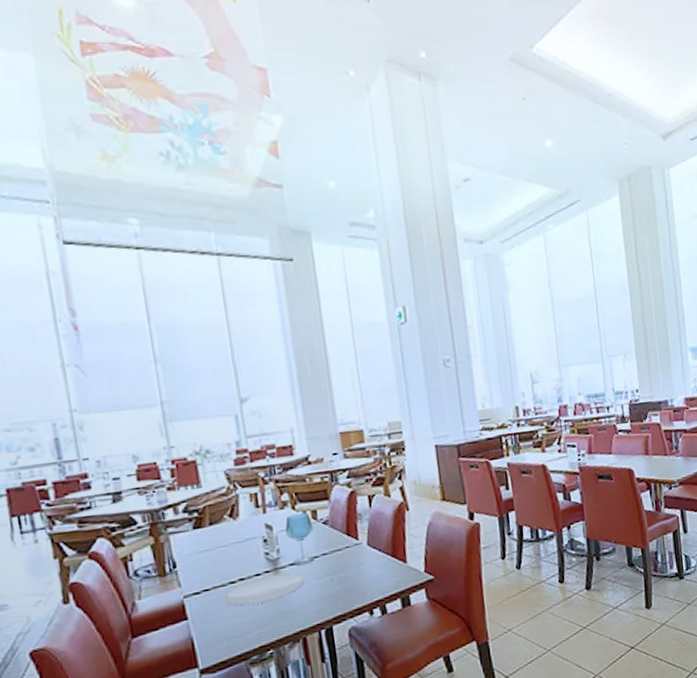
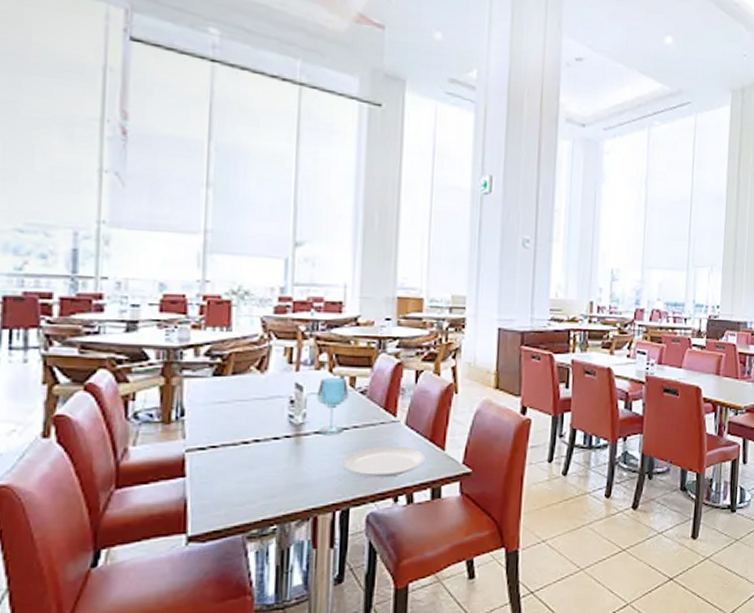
plate: present [223,573,305,607] -> none [232,440,329,471]
plate: none [317,565,391,597] -> present [341,445,425,478]

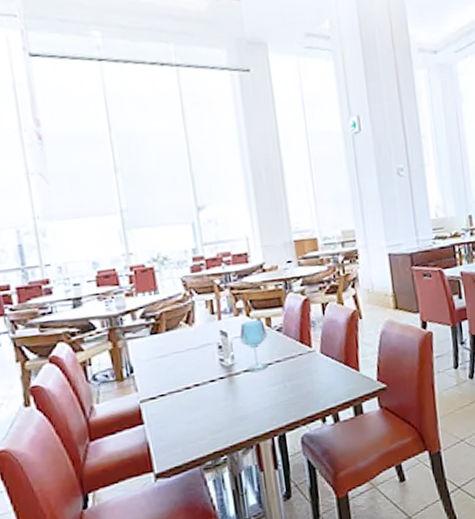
plate: present [341,445,425,478] -> none [271,372,344,405]

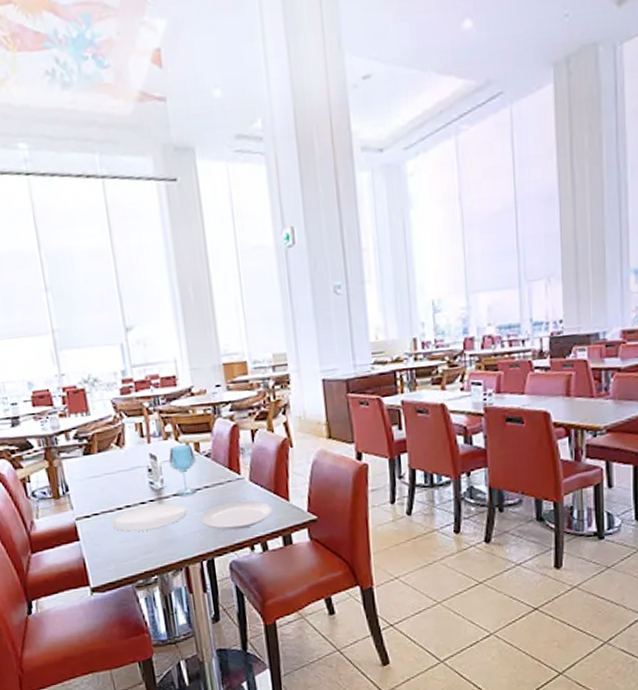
plate: none [179,379,259,412] -> present [111,503,188,532]
plate: none [271,372,344,405] -> present [199,500,273,531]

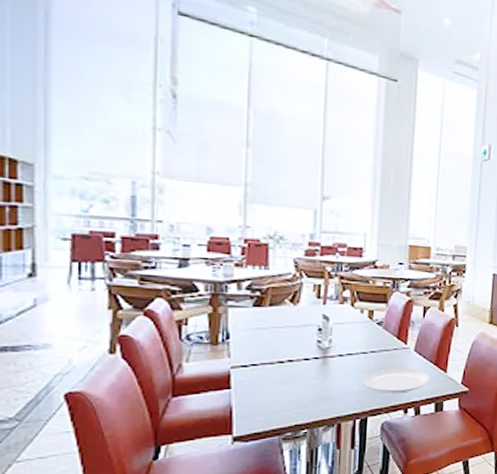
plate: present [111,503,188,532] -> none [270,361,350,386]
wine glass: present [168,445,197,496] -> none [341,311,368,357]

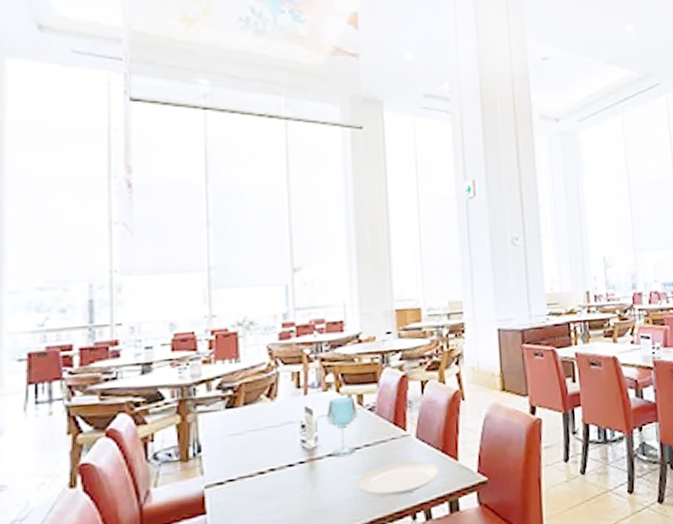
wine glass: none [341,311,368,357] -> present [326,397,358,457]

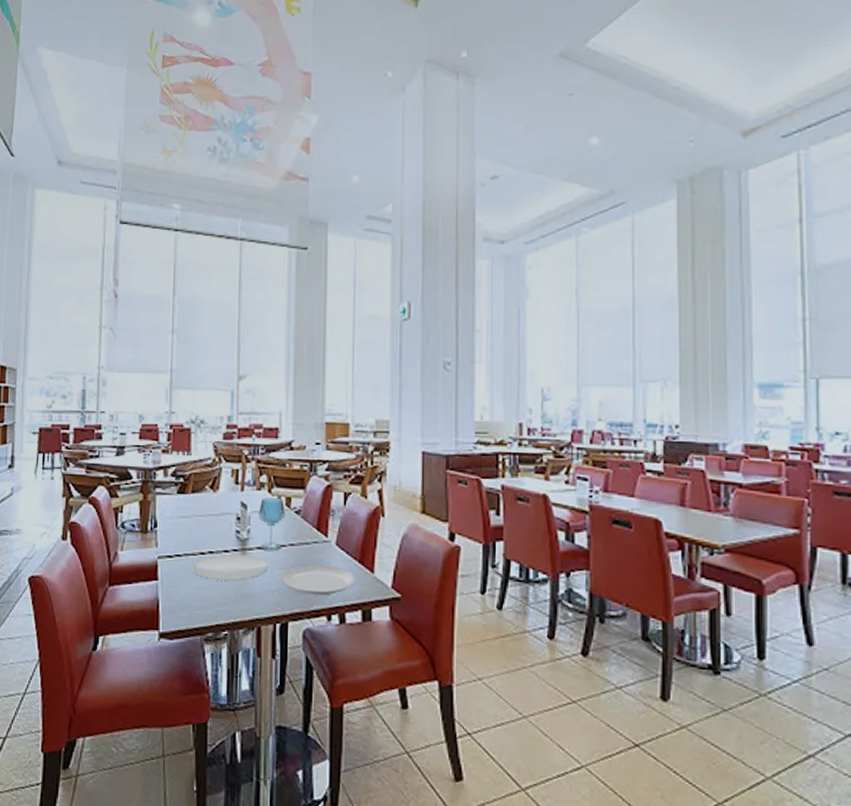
plate: none [250,464,343,502] -> present [192,554,269,581]

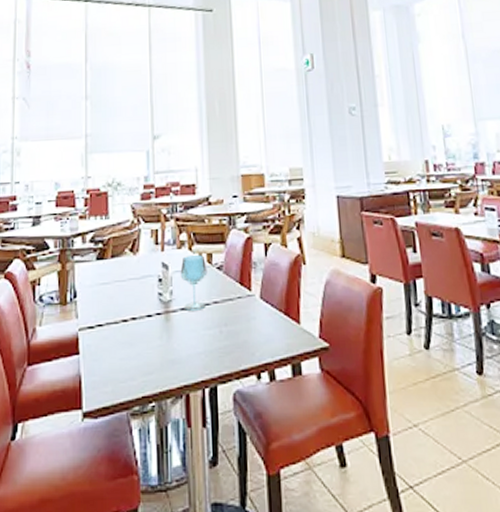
plate: present [192,554,269,581] -> none [115,317,194,349]
plate: present [280,564,355,596] -> none [206,320,282,354]

